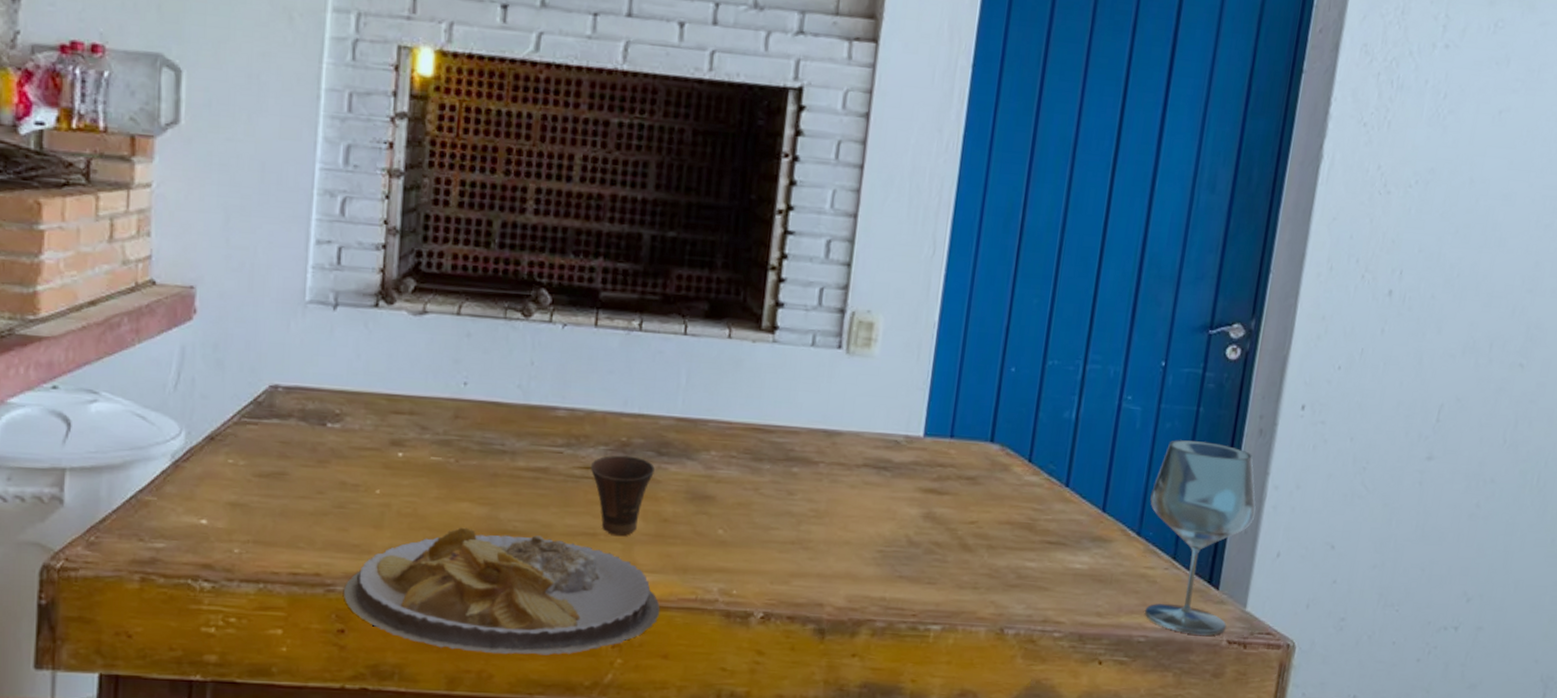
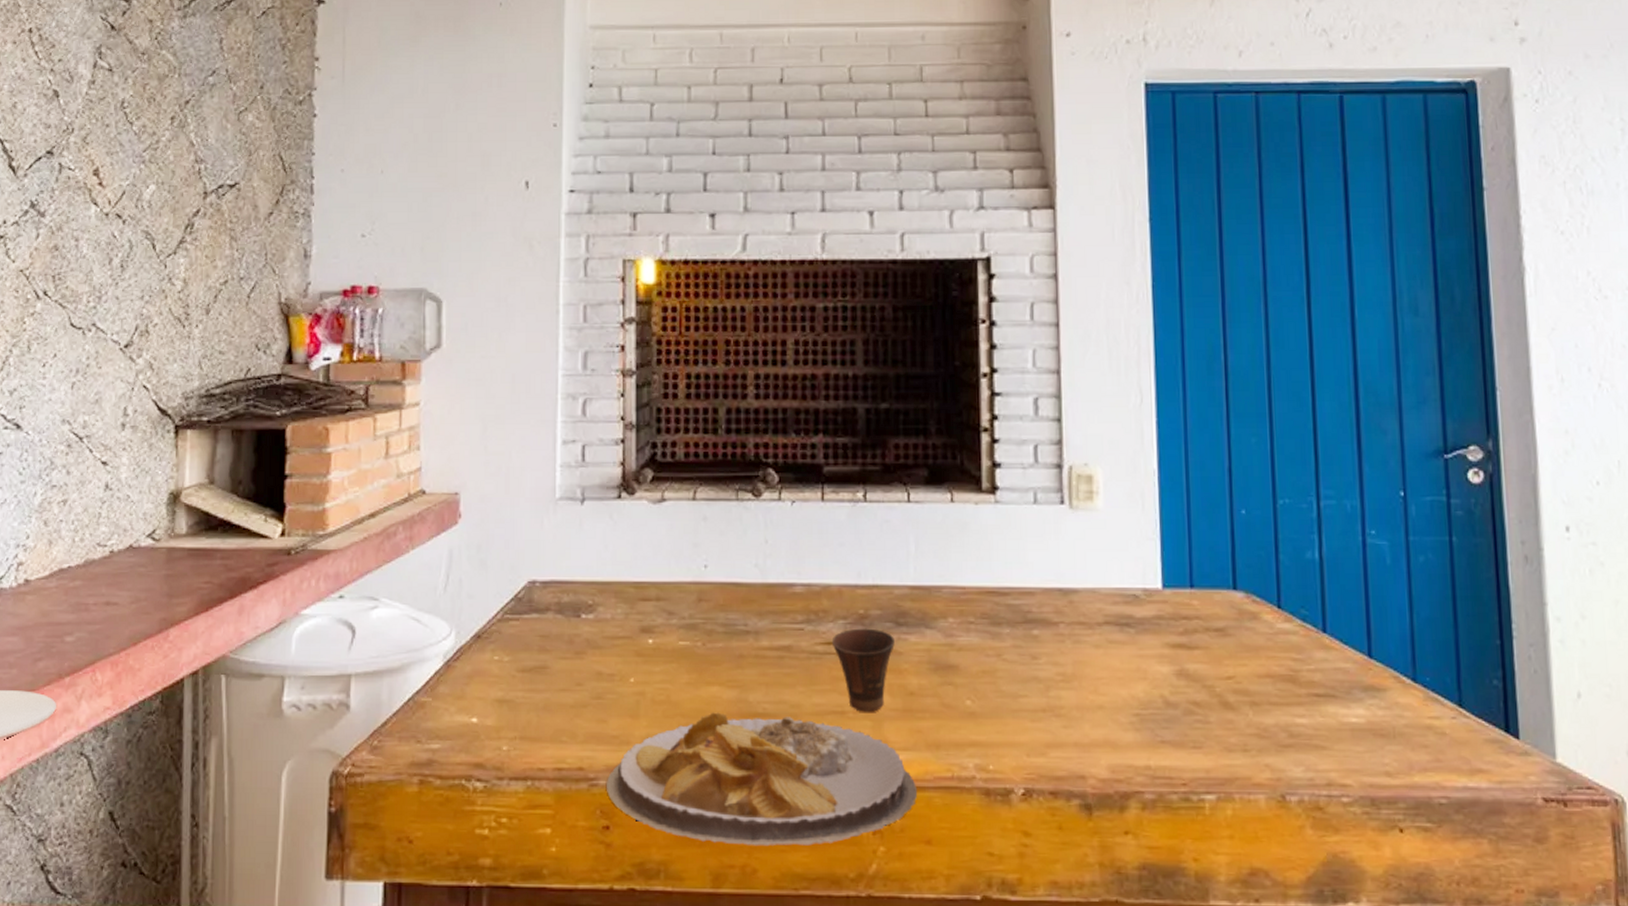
wine glass: present [1145,440,1256,636] -> none [1418,574,1542,793]

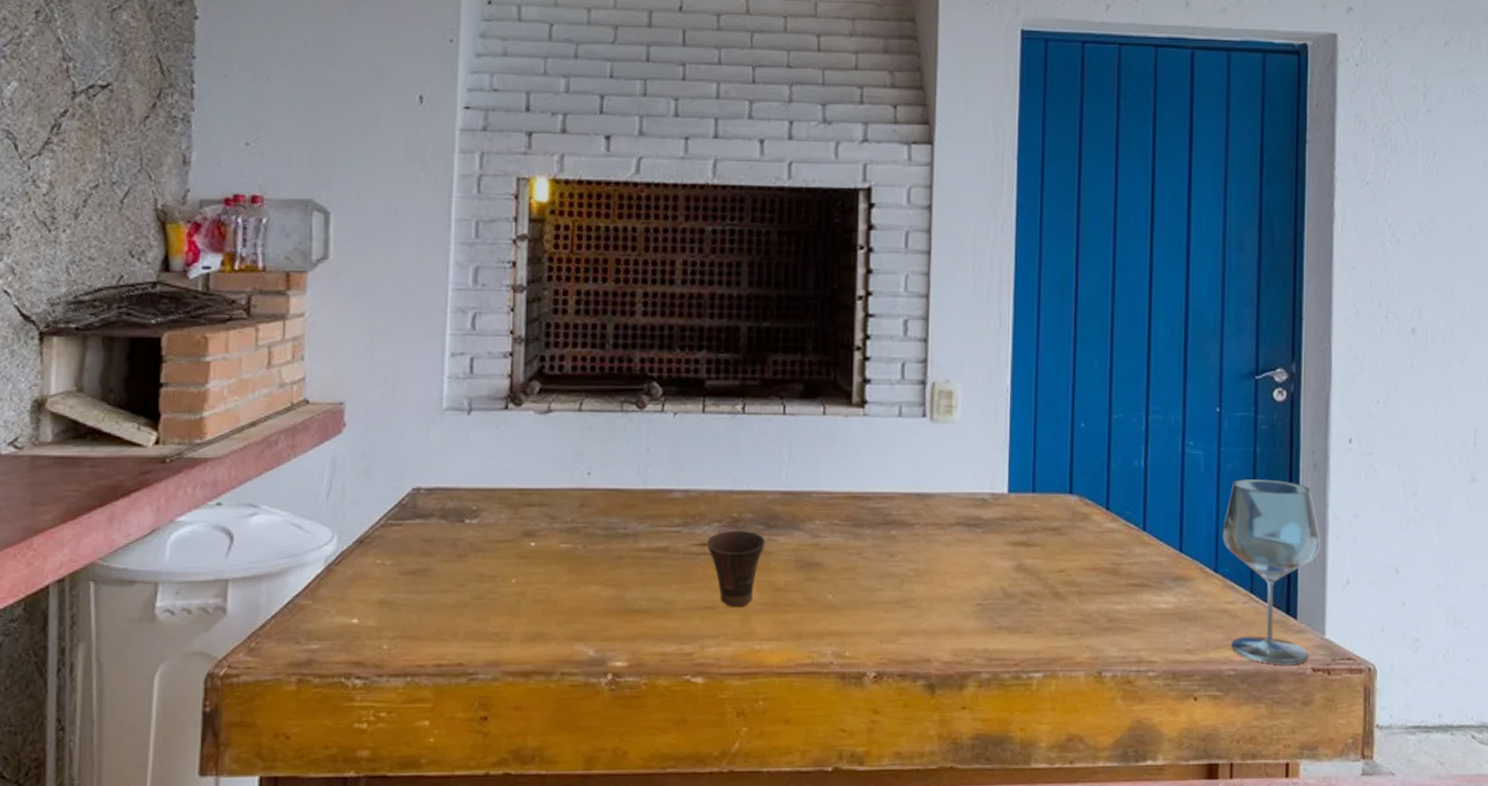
platter: present [607,712,918,847] -> none [486,609,780,731]
wine glass: none [1418,574,1542,793] -> present [1222,479,1321,665]

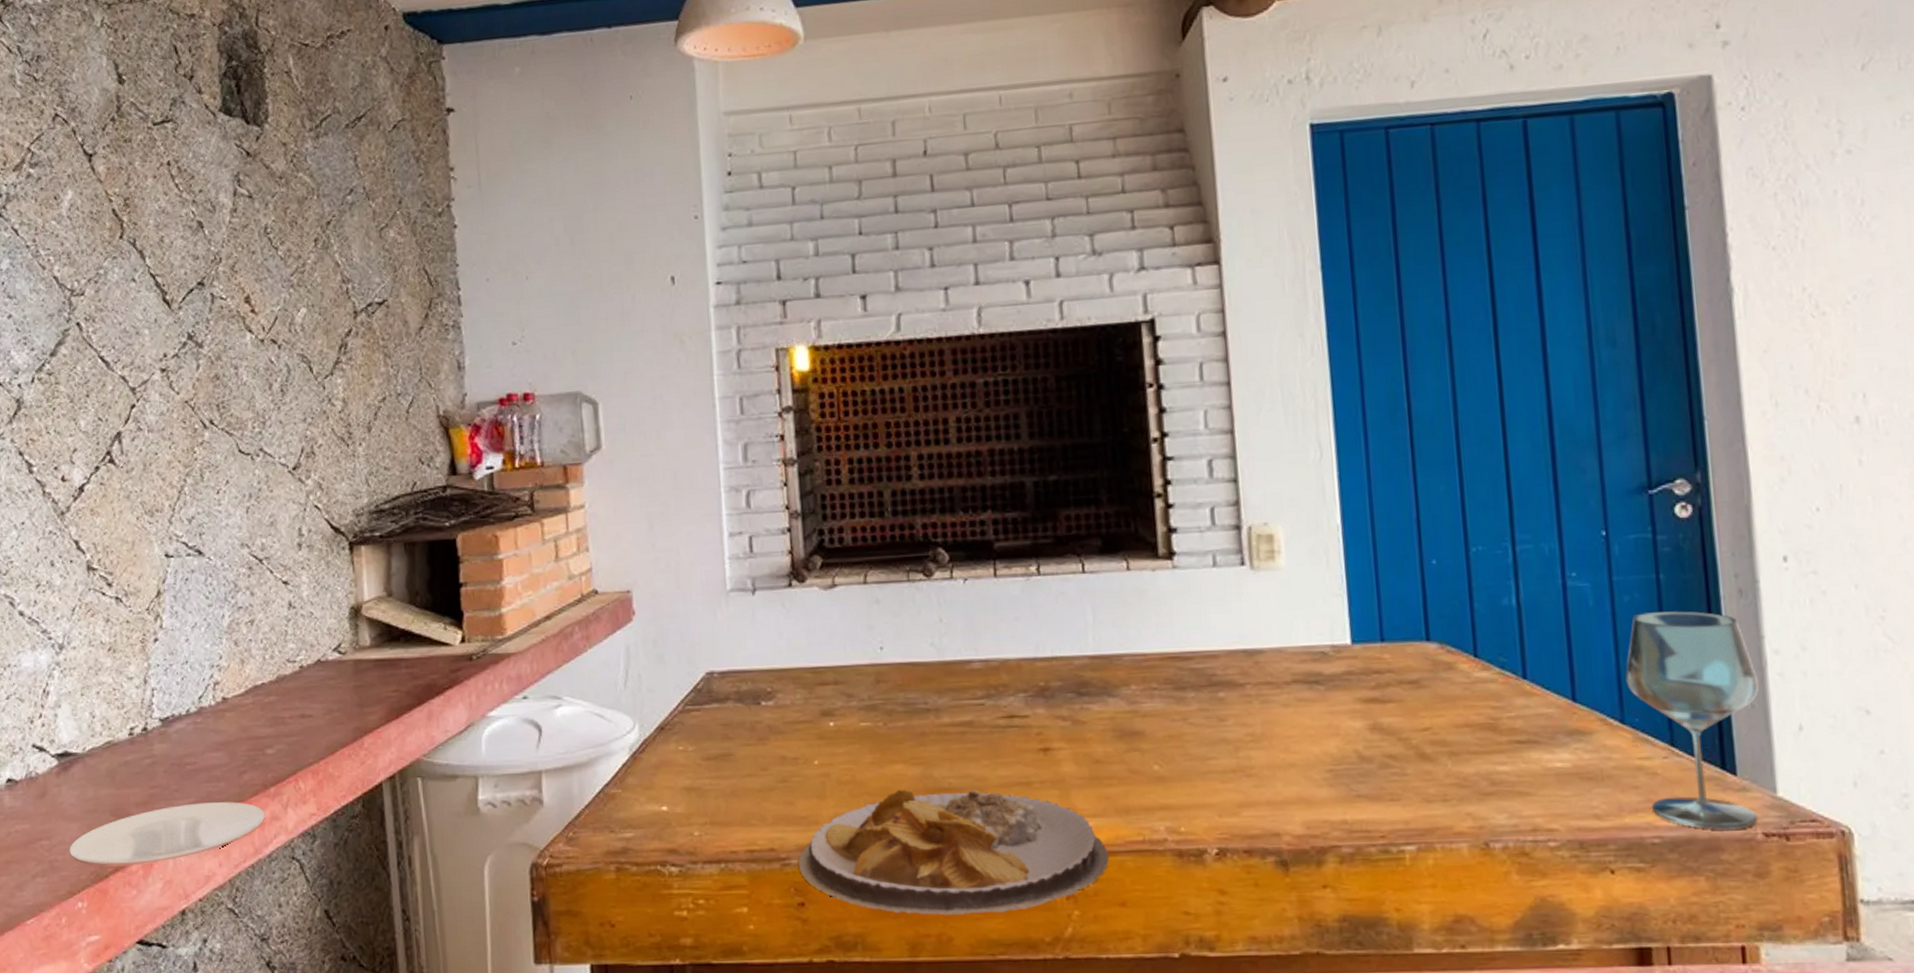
platter: none [486,609,780,731] -> present [798,789,1109,916]
cup: present [706,530,765,607] -> none [1013,699,1078,782]

